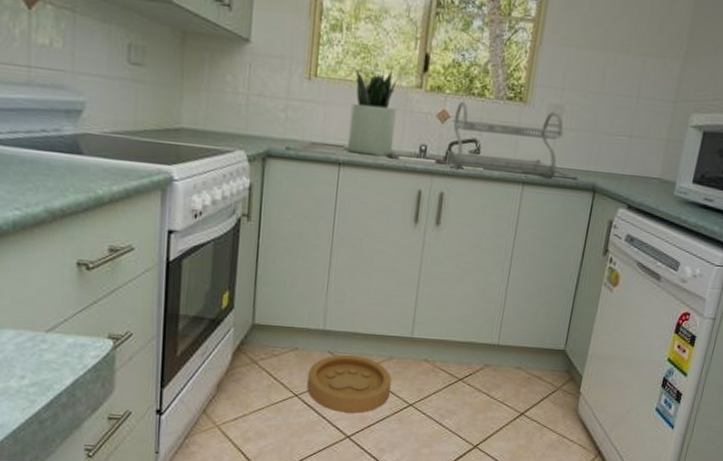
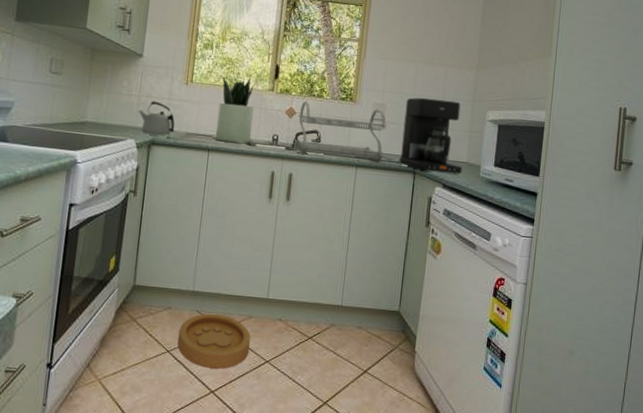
kettle: none [248,101,296,146] -> present [138,101,175,136]
coffee maker: none [576,96,659,193] -> present [399,97,463,175]

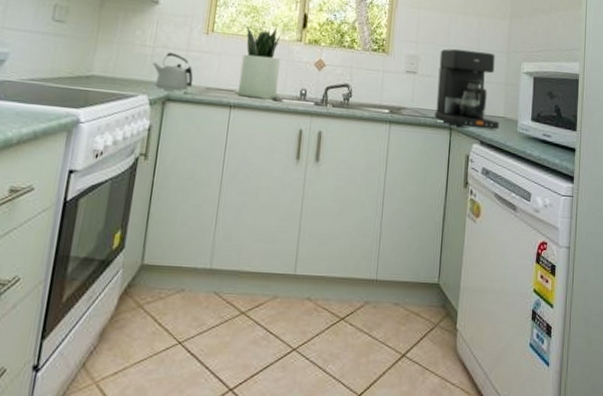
pet bowl: present [177,313,251,369] -> none [191,294,276,361]
dish rack: present [295,101,387,163] -> none [324,52,421,119]

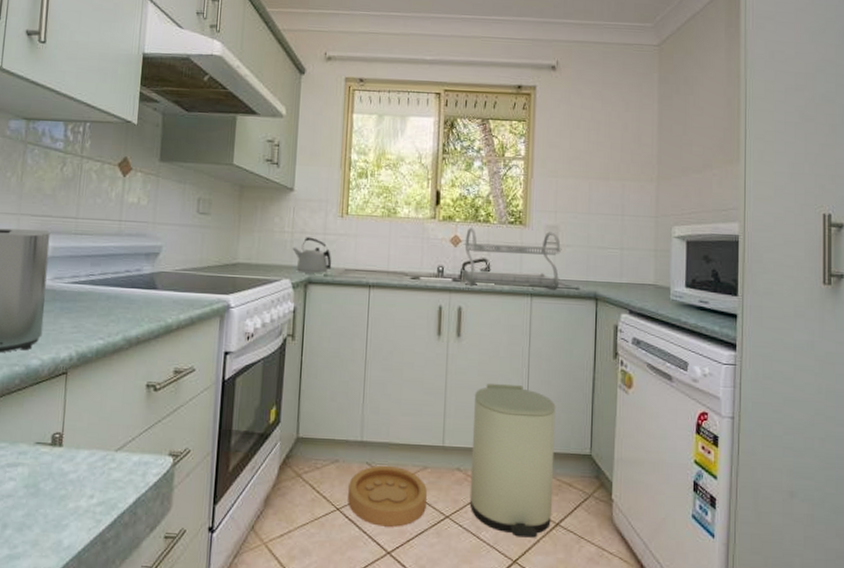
pet bowl: none [191,294,276,361] -> present [348,465,427,527]
planter: present [233,26,282,100] -> none [371,206,419,278]
pedal bin: none [318,209,408,370] -> present [470,382,556,538]
dish rack: none [324,52,421,119] -> present [462,227,562,291]
coffee maker: present [434,48,500,130] -> none [578,216,650,298]

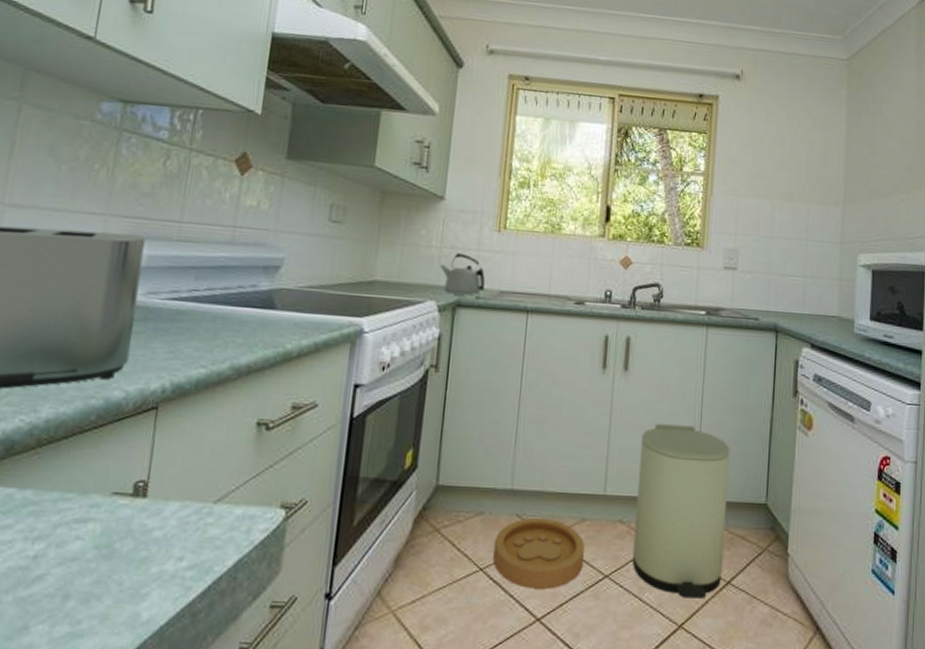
dish rack: present [462,227,562,291] -> none [632,248,742,321]

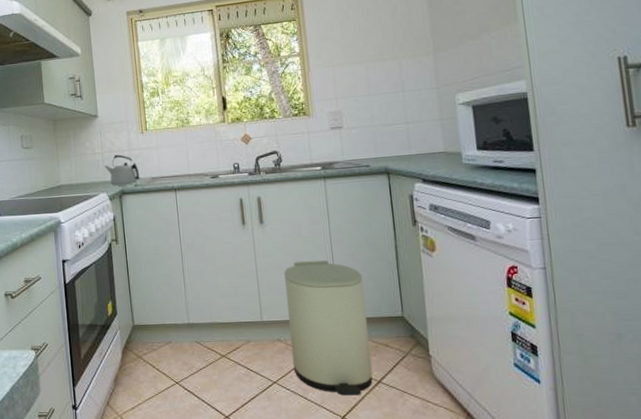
pet bowl: present [493,517,585,589] -> none [183,342,255,395]

